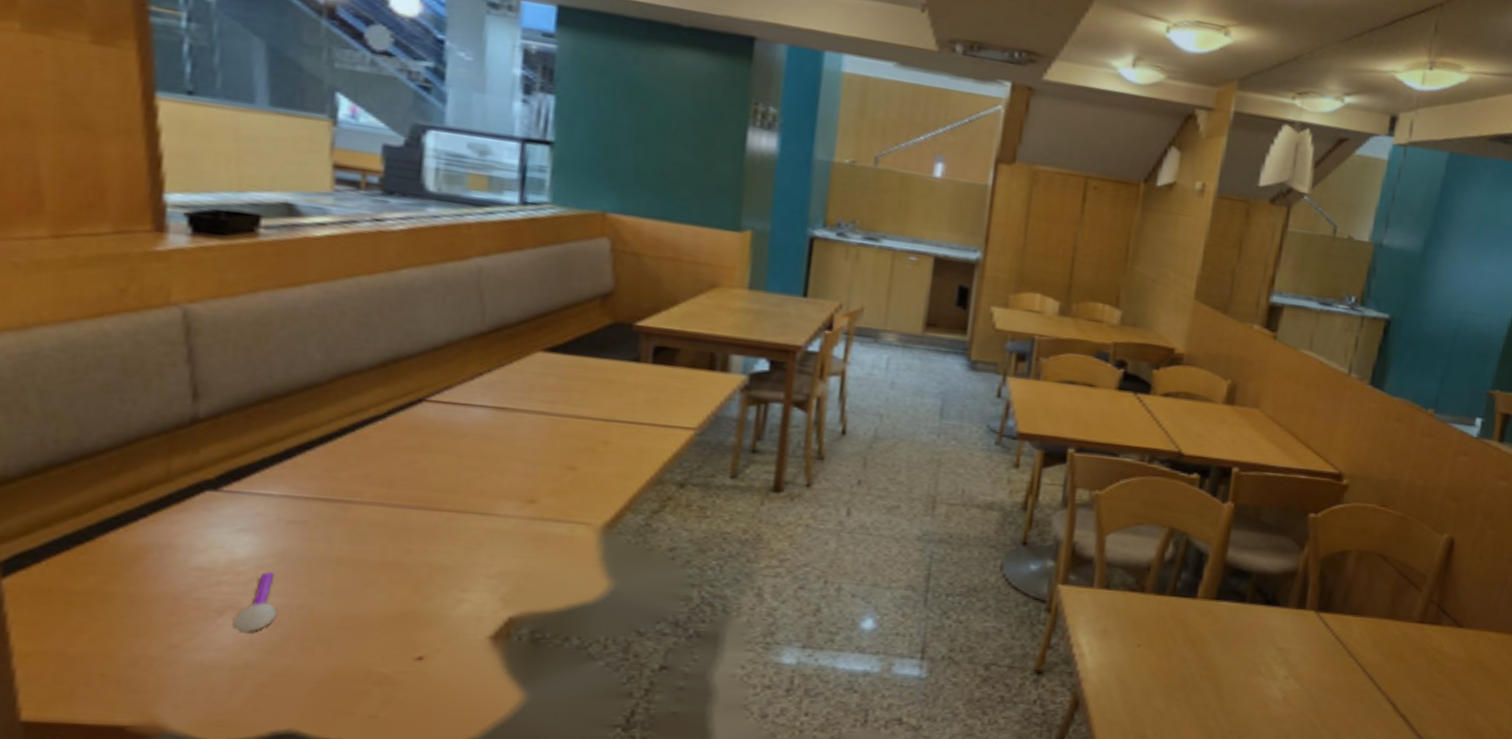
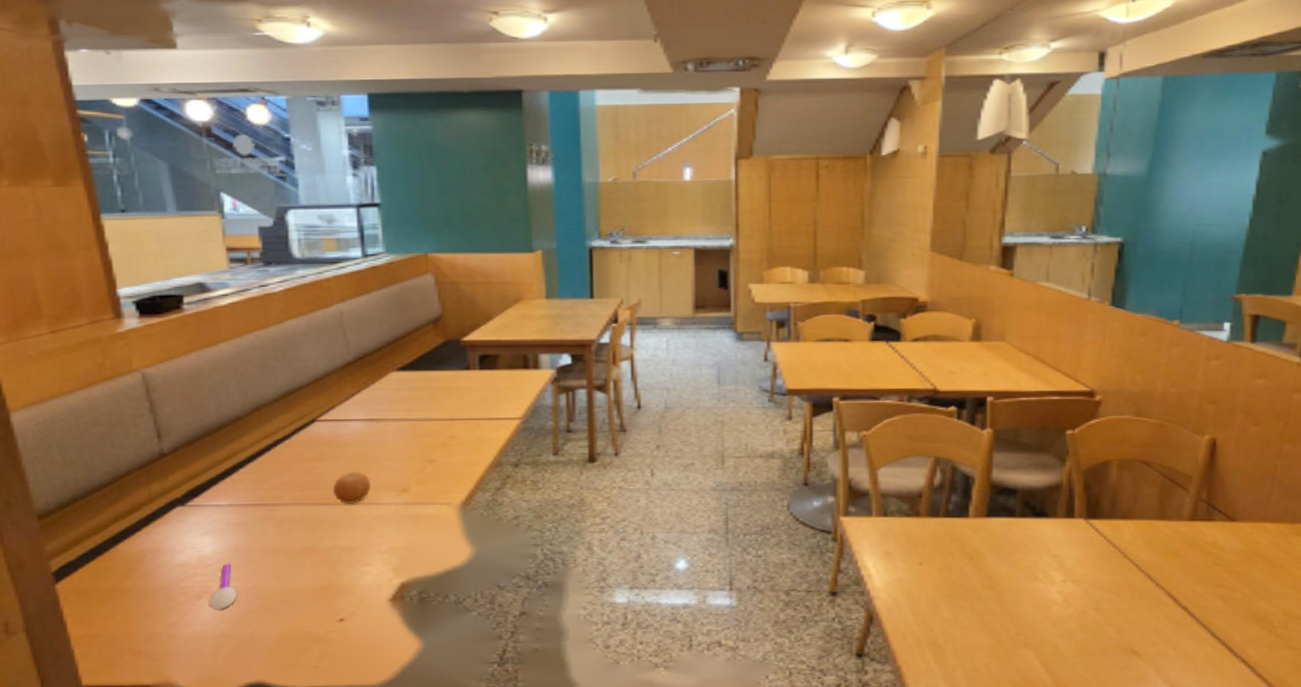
fruit: none [433,470,489,512] -> present [333,471,371,504]

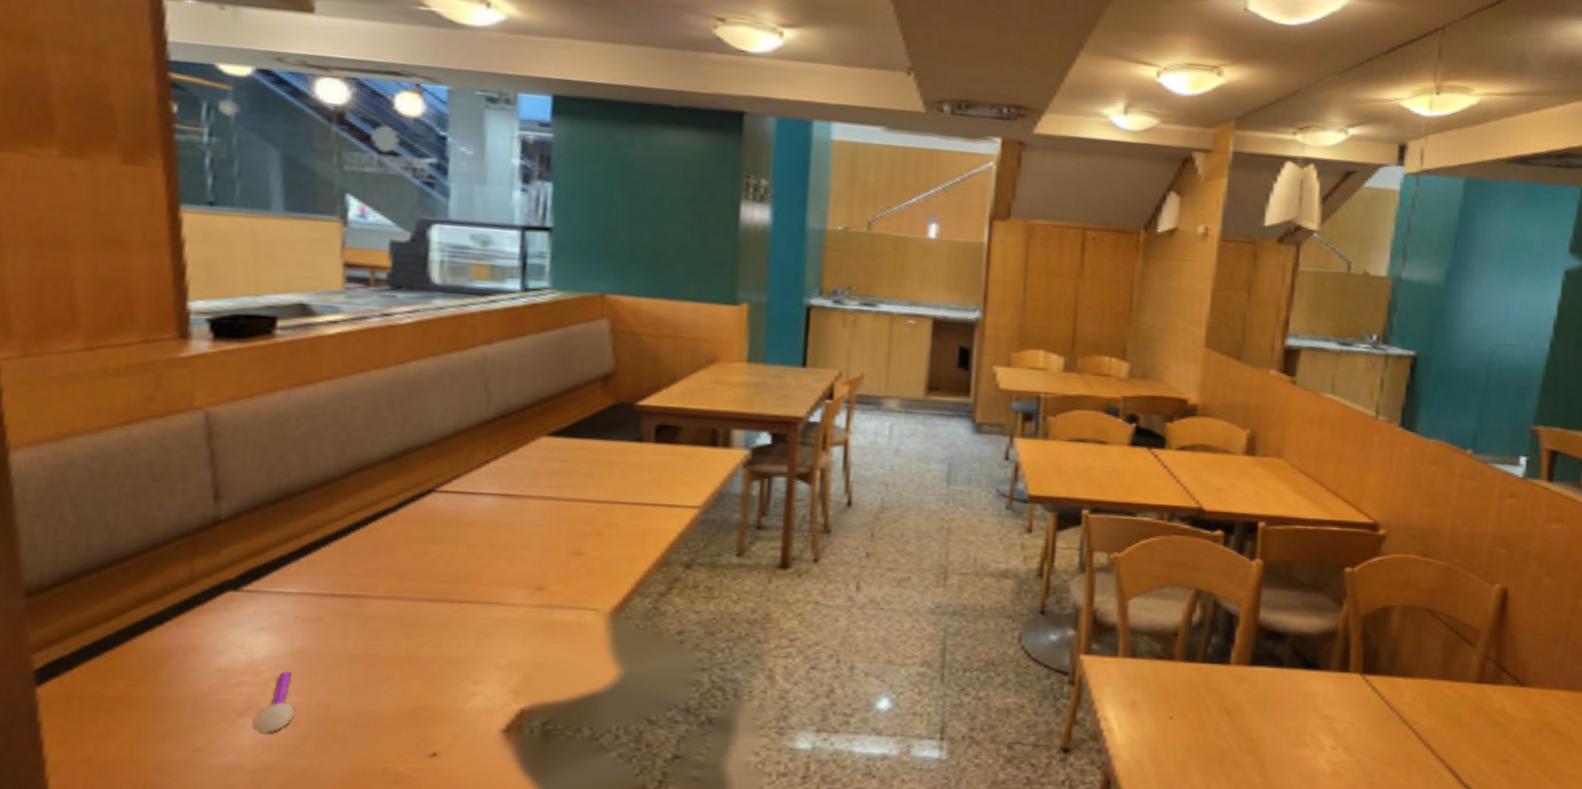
fruit: present [333,471,371,504] -> none [444,559,497,602]

